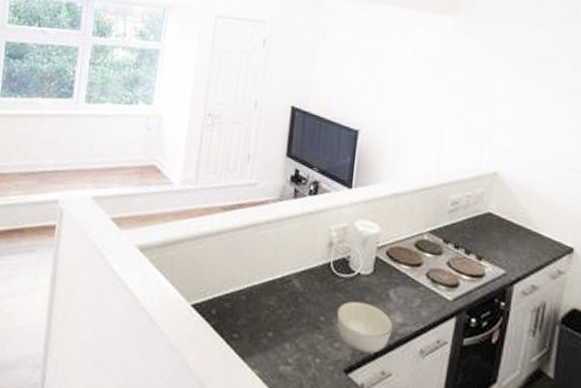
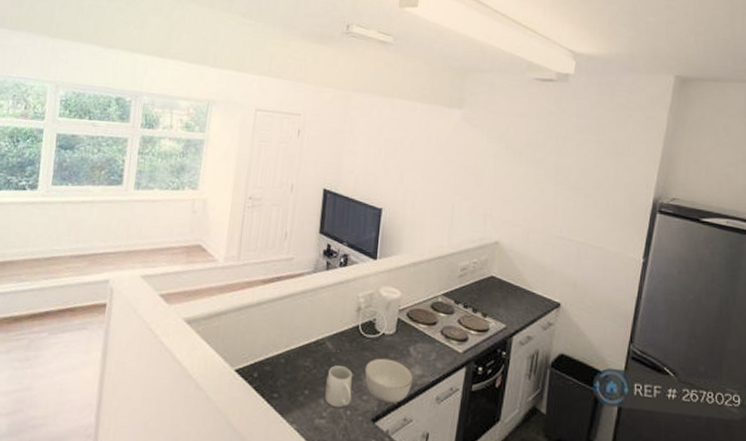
mug: none [291,306,323,355] -> present [325,365,352,408]

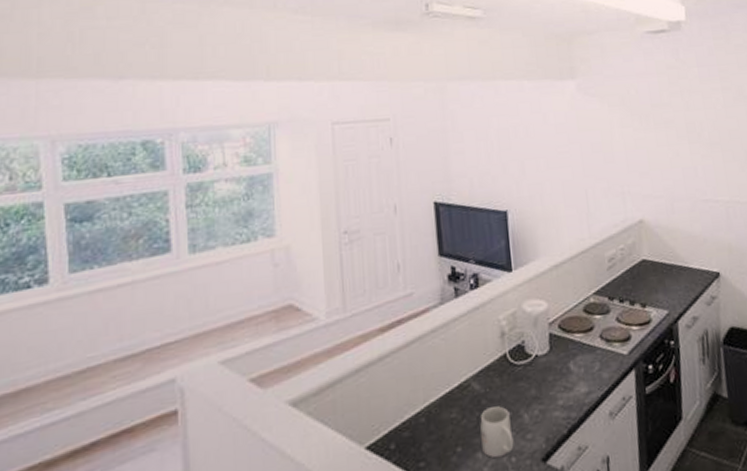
bowl: present [364,358,414,404] -> none [522,382,581,437]

